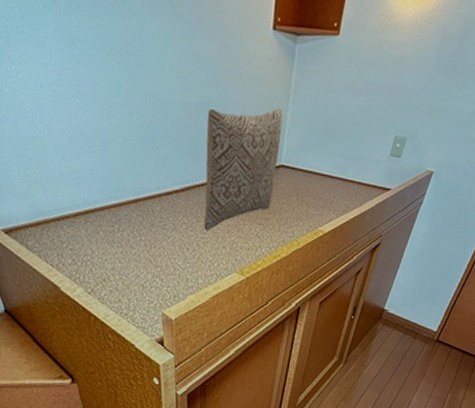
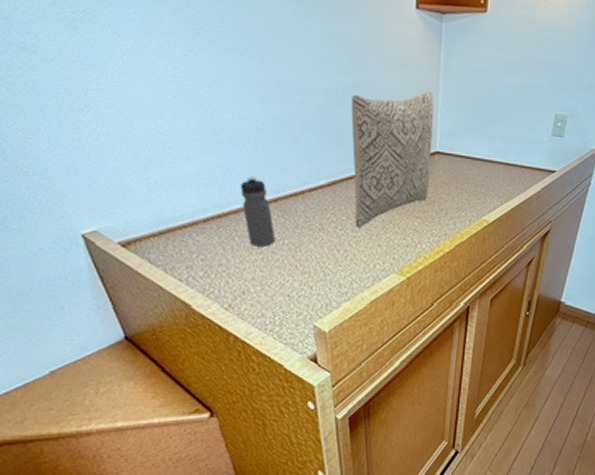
water bottle: none [106,178,134,241] -> present [240,176,275,246]

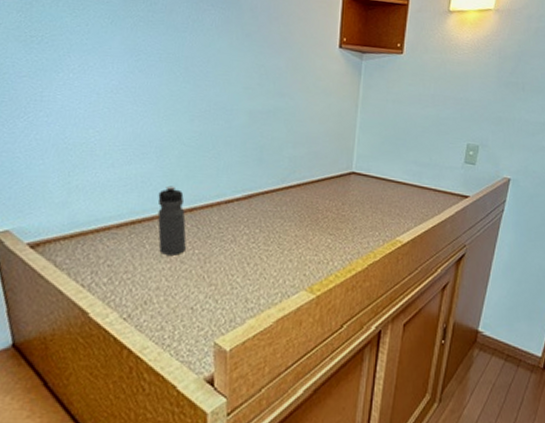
pillow: present [351,91,434,228] -> none [268,116,352,242]

